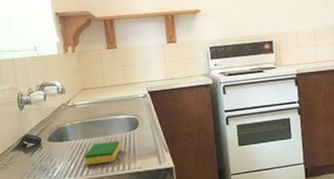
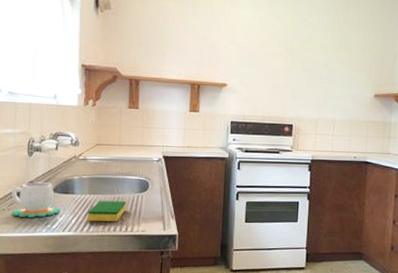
mug: none [10,133,58,170] -> present [11,182,60,218]

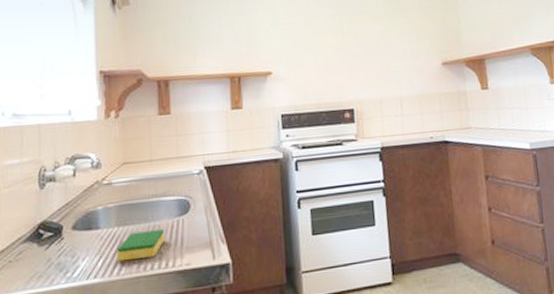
mug: present [11,182,60,218] -> none [20,219,82,268]

